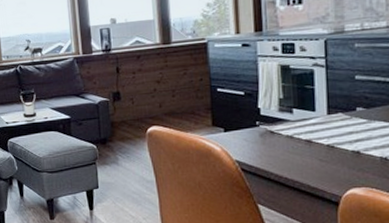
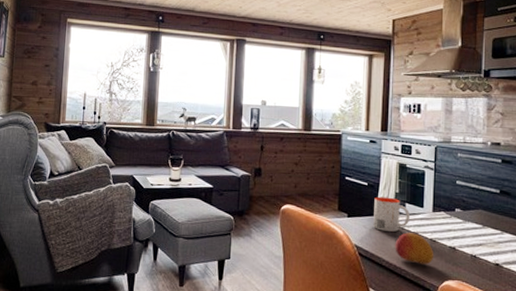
mug: none [254,104,299,142] -> present [373,196,410,232]
fruit: none [284,140,334,174] -> present [395,232,434,265]

